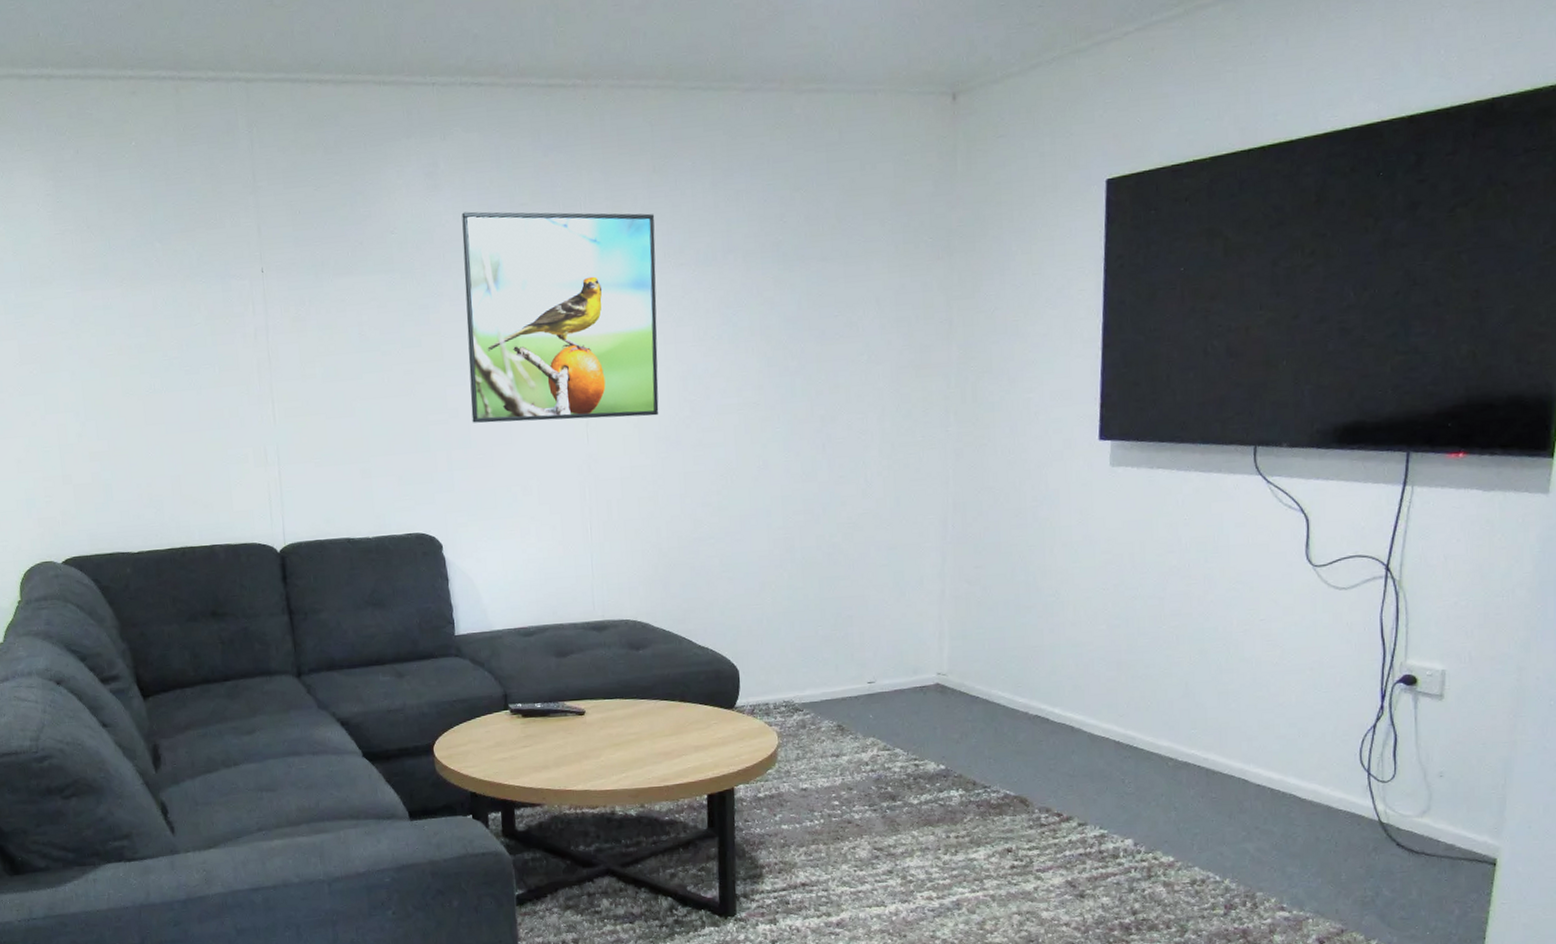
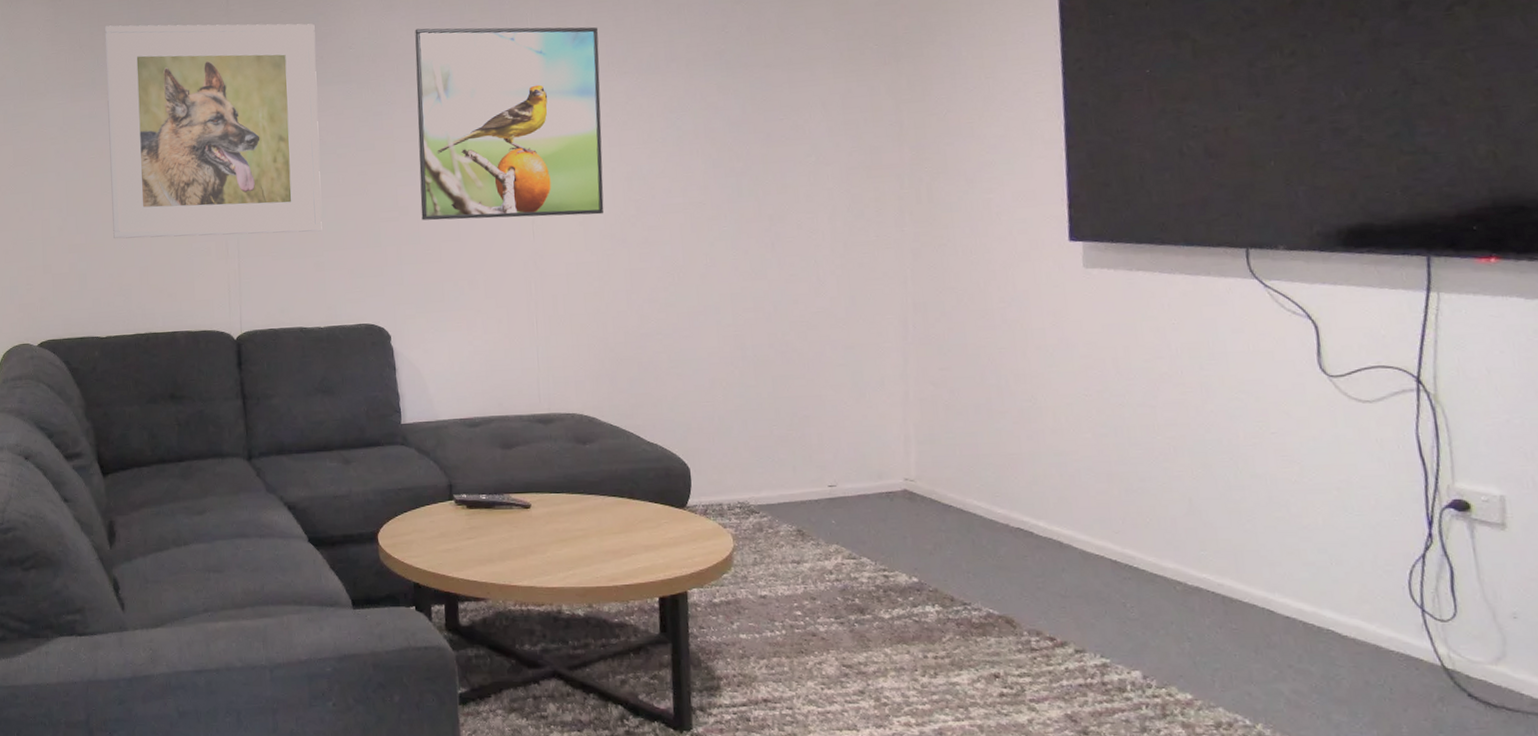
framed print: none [114,202,368,446] -> present [104,23,322,239]

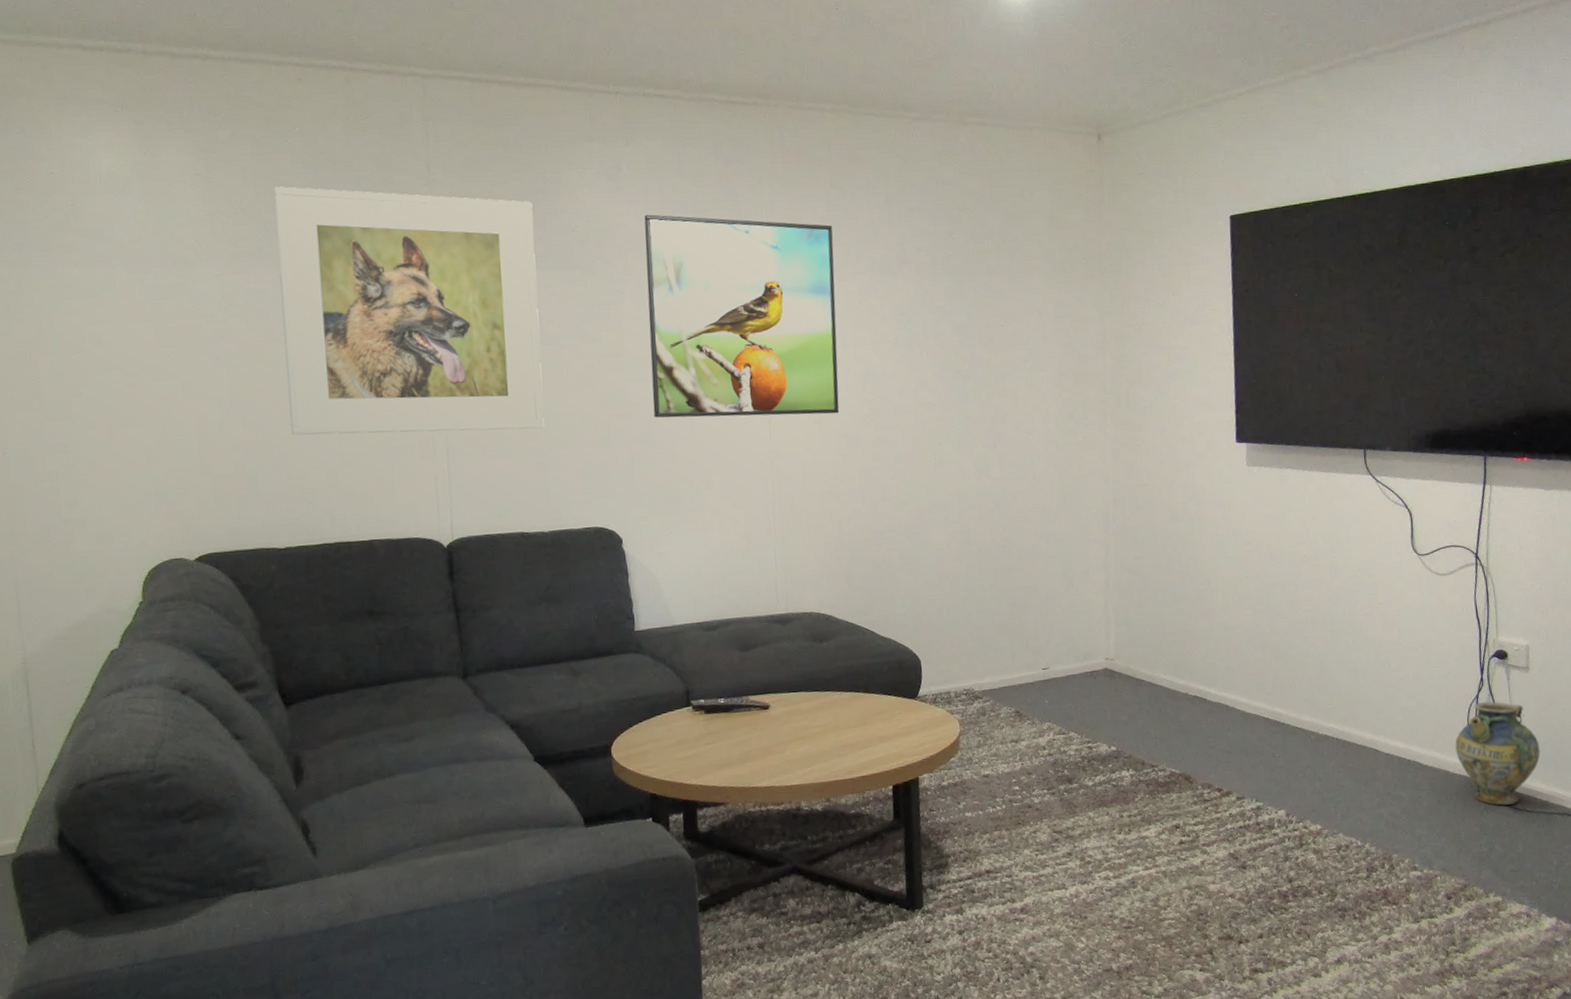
ceramic jug: none [1390,564,1528,698] -> present [1455,701,1540,806]

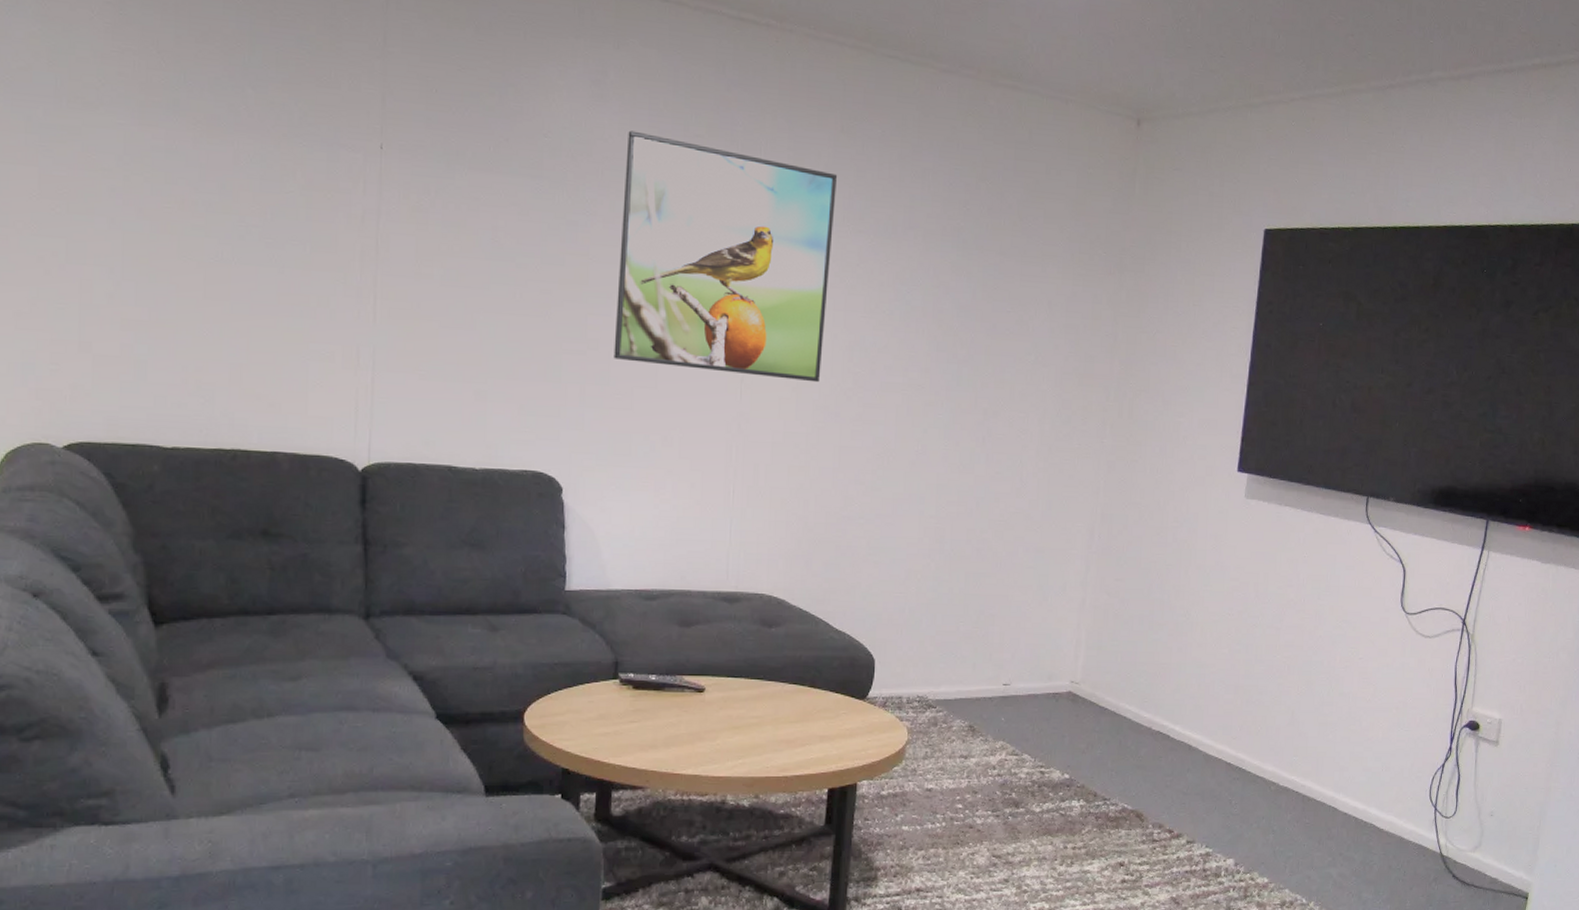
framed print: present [273,186,545,436] -> none [193,31,502,354]
ceramic jug: present [1455,701,1540,806] -> none [1413,772,1497,878]

